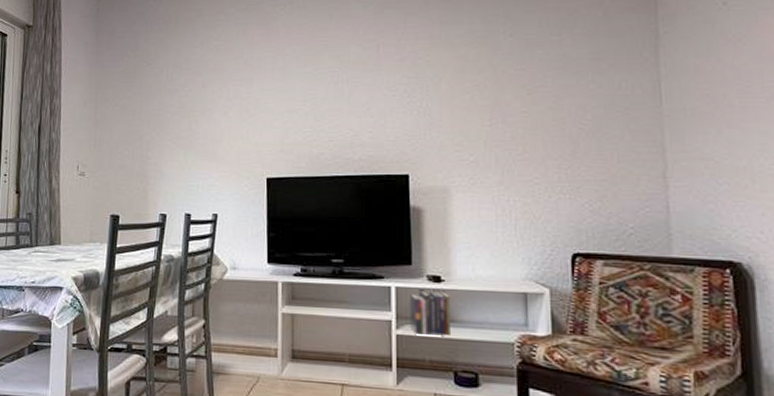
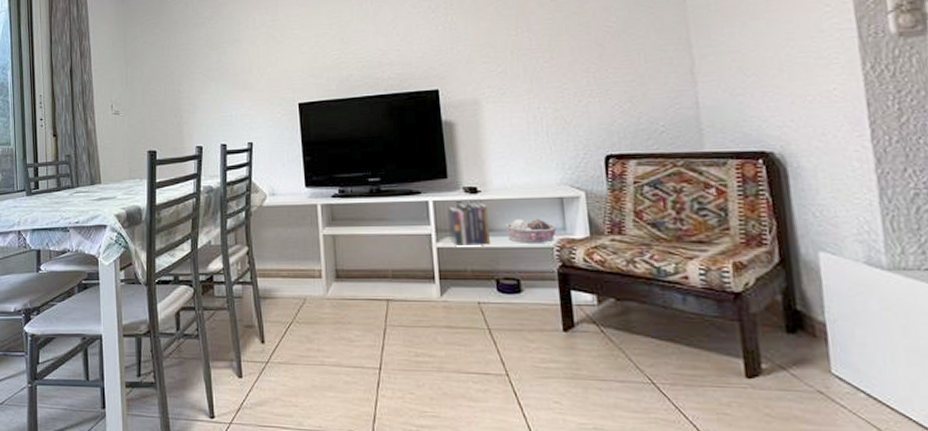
decorative basket: none [467,312,519,338] -> present [505,219,557,243]

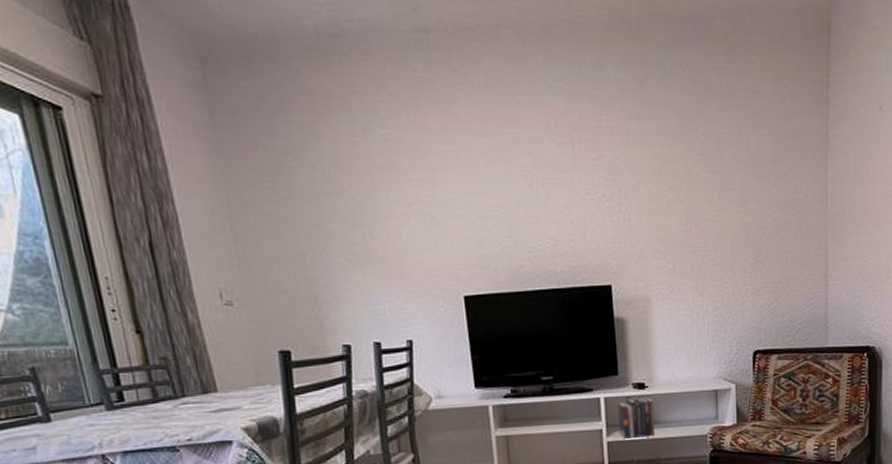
decorative basket: present [505,219,557,243] -> none [668,410,711,433]

